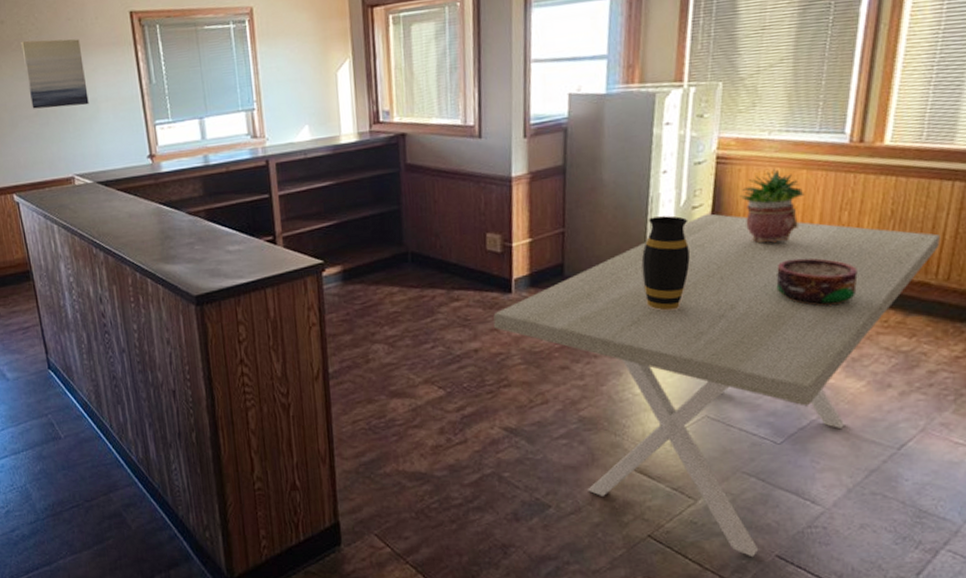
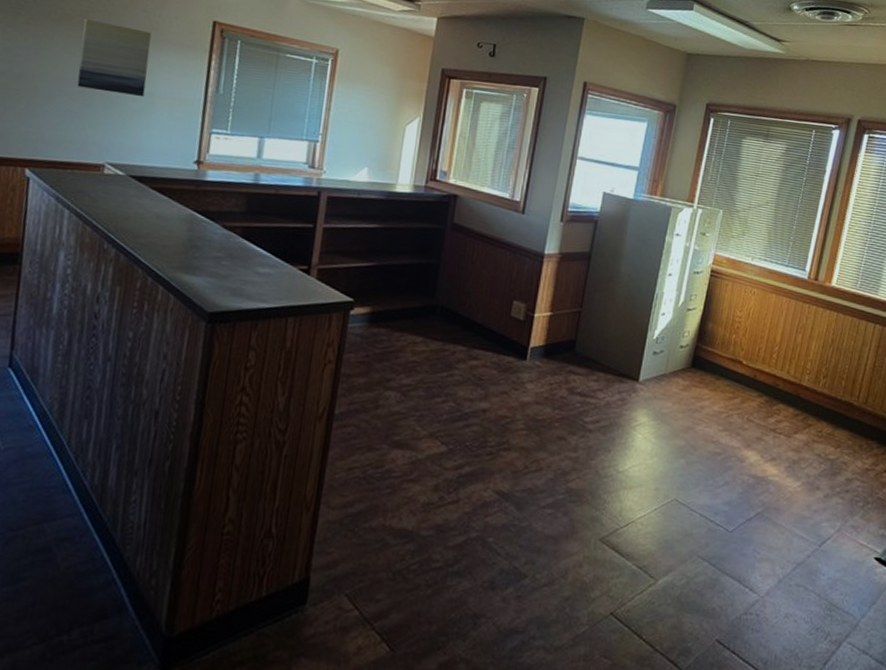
dining table: present [493,213,940,558] -> none [505,317,863,641]
vase: present [641,215,691,311] -> none [639,312,683,397]
potted plant: present [739,168,804,244] -> none [724,288,772,352]
bowl: present [776,258,858,307] -> none [743,367,804,413]

